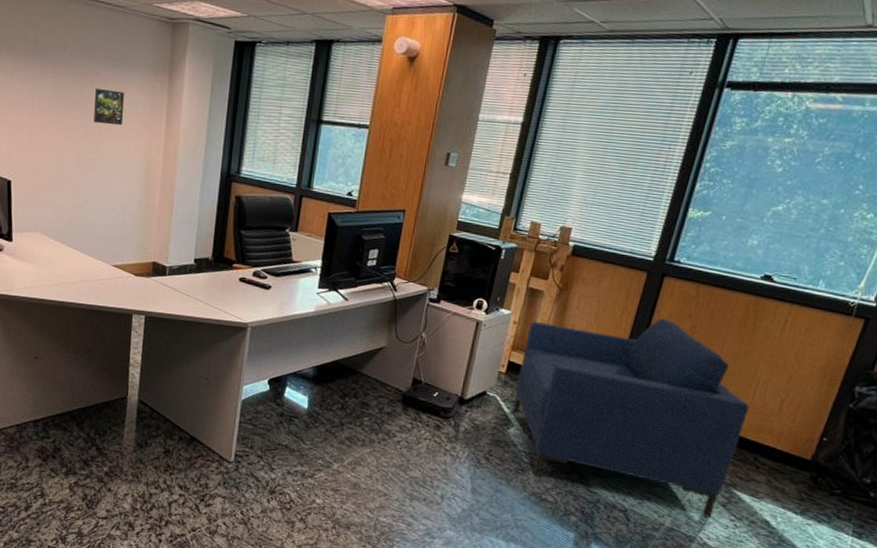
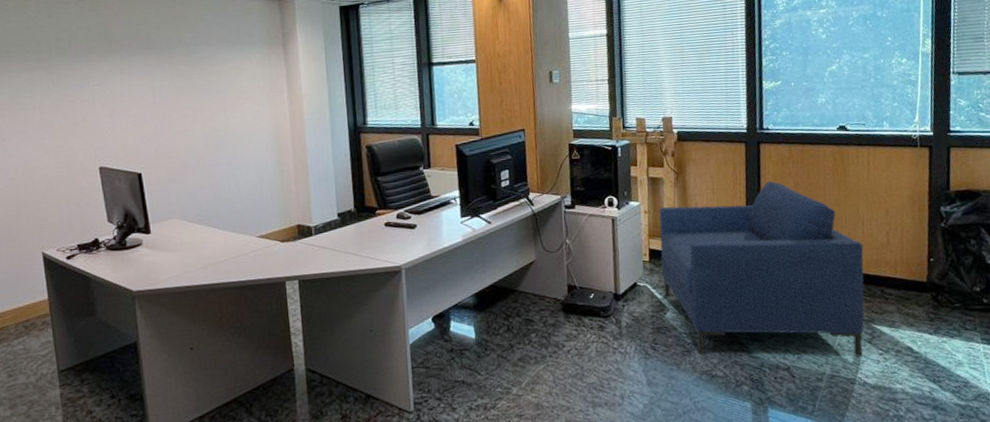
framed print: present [94,88,125,126] -> none [214,69,246,103]

